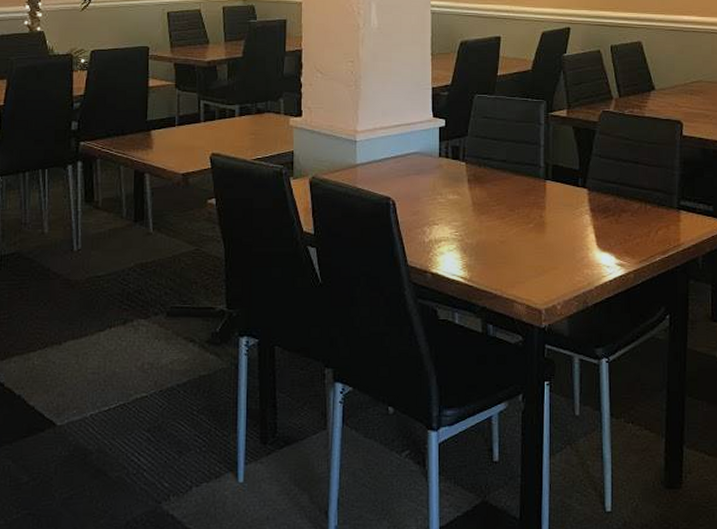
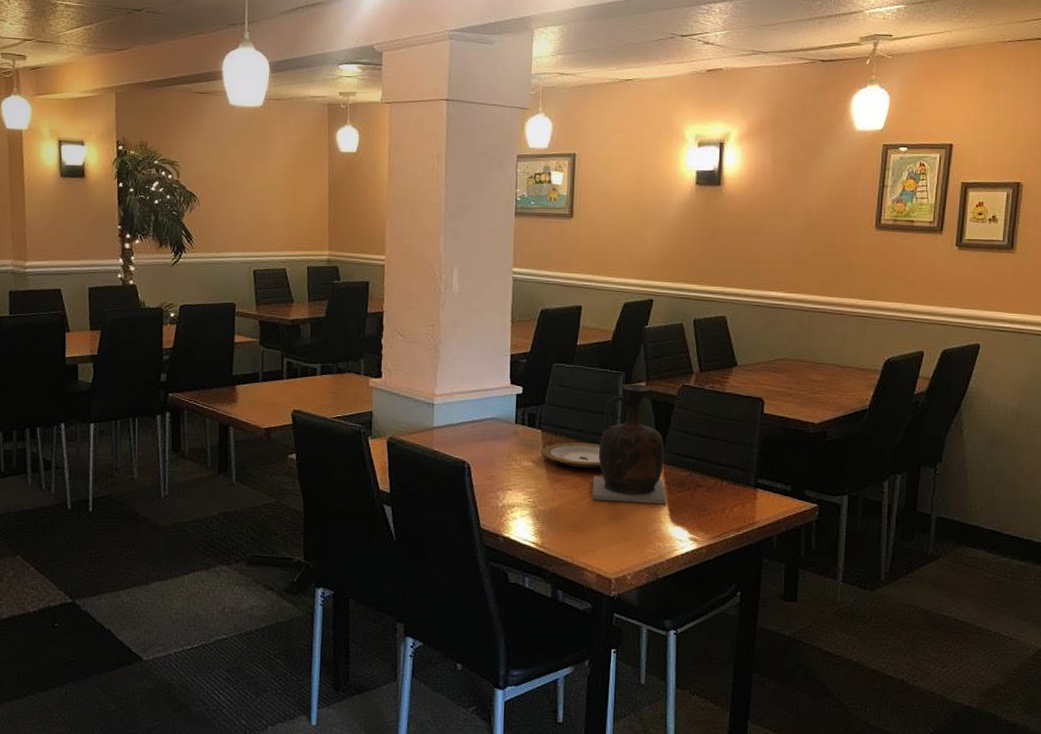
plate: none [465,173,526,198] -> present [540,442,601,469]
vase: none [518,112,593,231] -> present [591,383,667,504]

